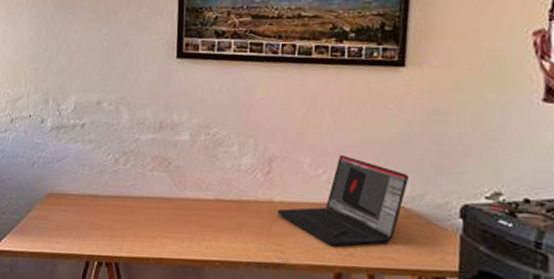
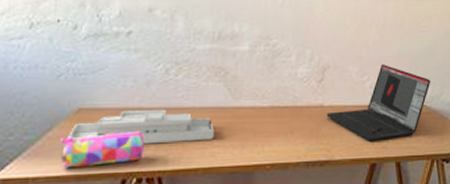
pencil case: none [38,217,102,246] -> present [61,131,145,169]
desk organizer: none [43,196,162,231] -> present [68,109,214,144]

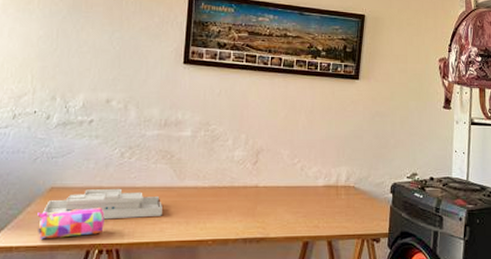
laptop: present [326,63,431,141] -> none [261,147,359,220]

